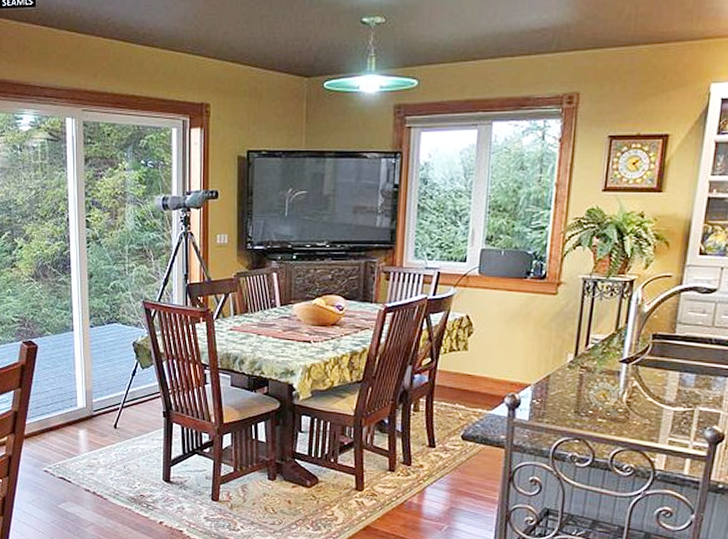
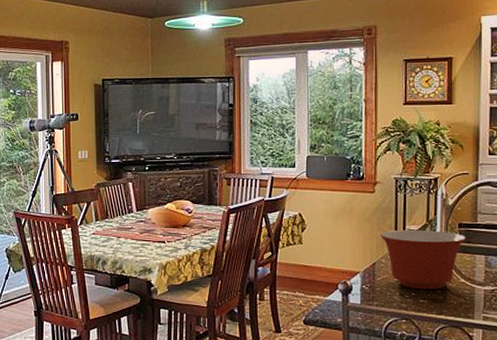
mixing bowl: none [559,338,660,408] -> present [380,229,466,290]

